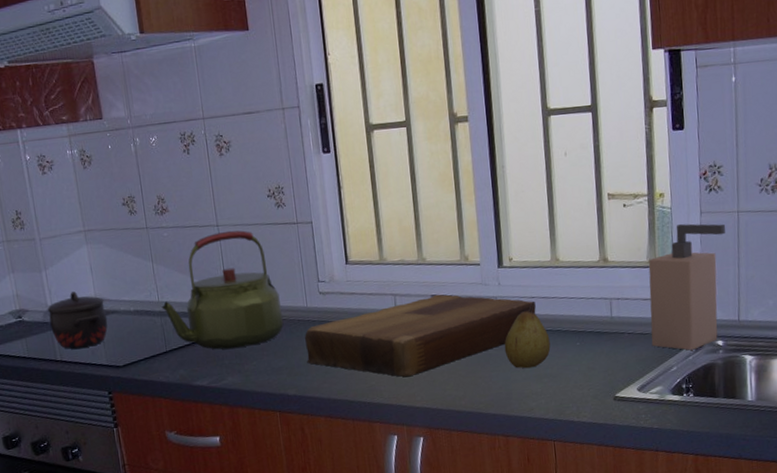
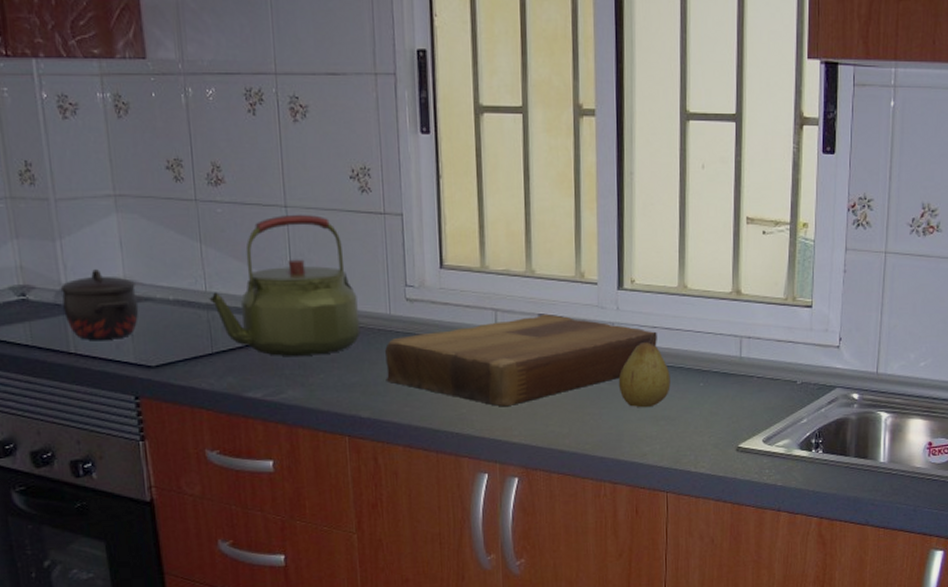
soap dispenser: present [648,223,726,351] -> none [782,260,872,402]

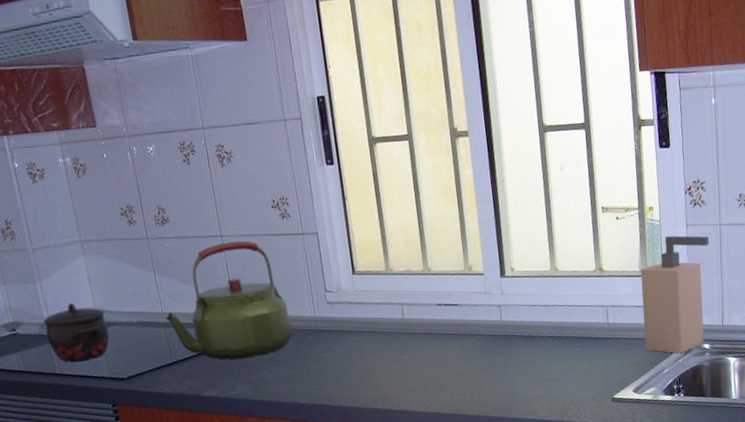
cutting board: present [384,313,657,407] -> none [313,303,538,384]
fruit: present [618,332,671,408] -> none [508,309,552,373]
soap dispenser: none [782,260,872,402] -> present [640,235,710,354]

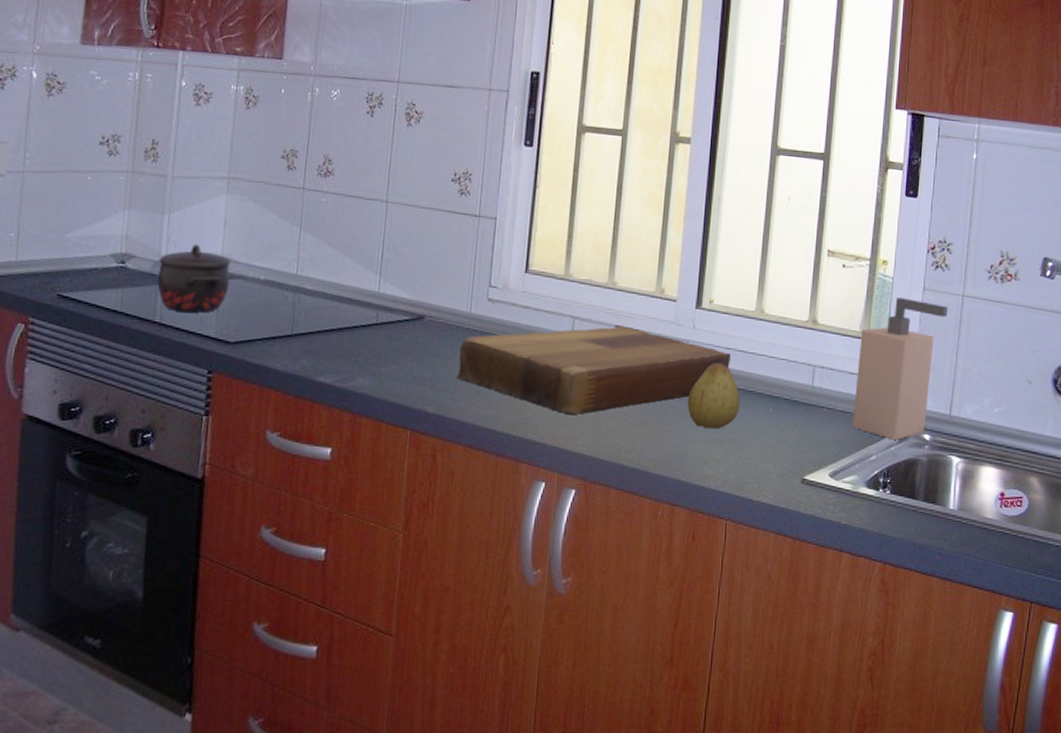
kettle: present [165,241,293,360] -> none [298,209,441,346]
cutting board: none [313,303,538,384] -> present [456,325,730,415]
fruit: none [508,309,552,373] -> present [687,354,740,430]

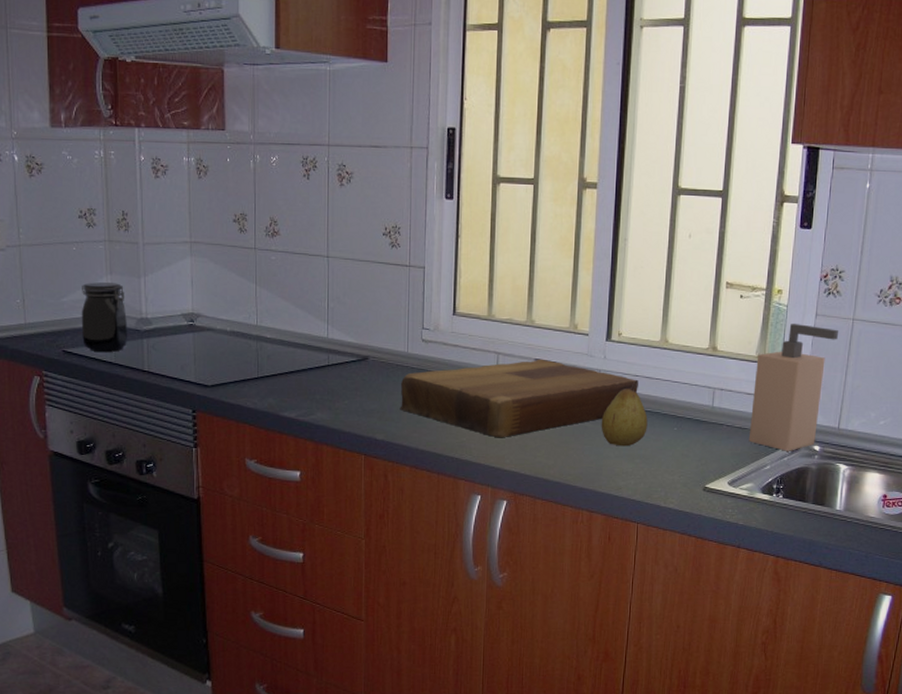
jar: none [84,217,143,299] -> present [81,282,128,352]
cooking pot: present [157,244,231,313] -> none [141,303,202,361]

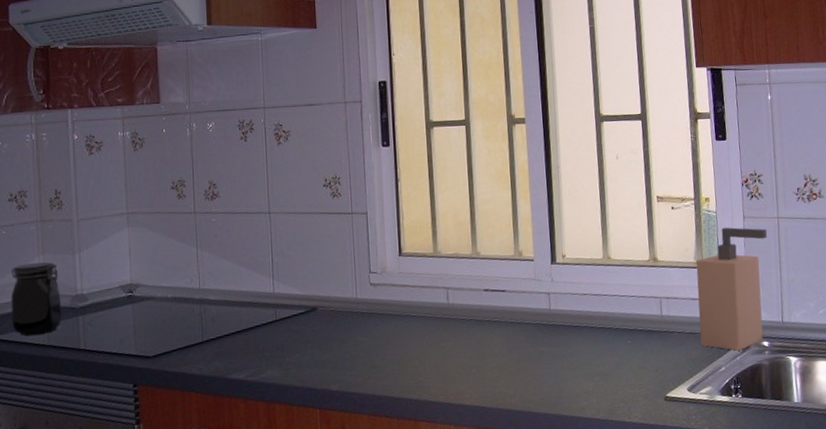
cutting board: present [400,359,638,438] -> none [351,288,588,374]
fruit: present [601,380,648,447] -> none [556,299,602,366]

